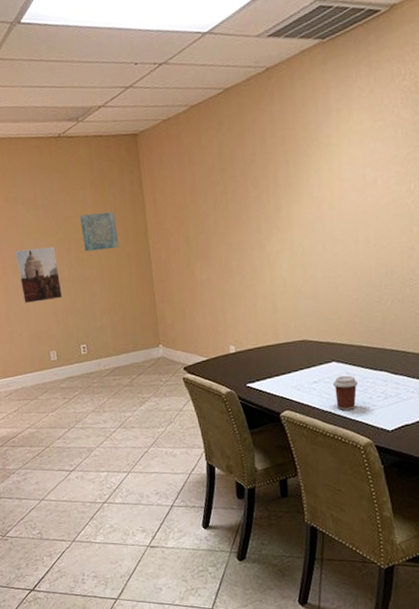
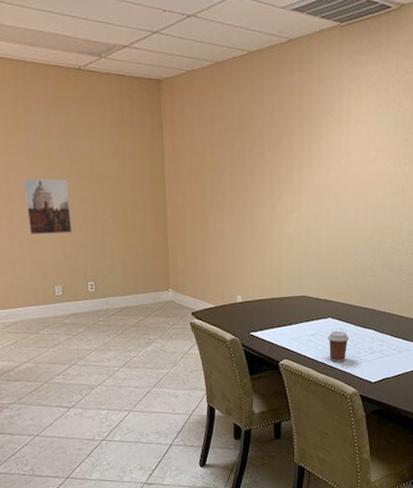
wall art: present [80,212,119,252] -> none [97,151,135,190]

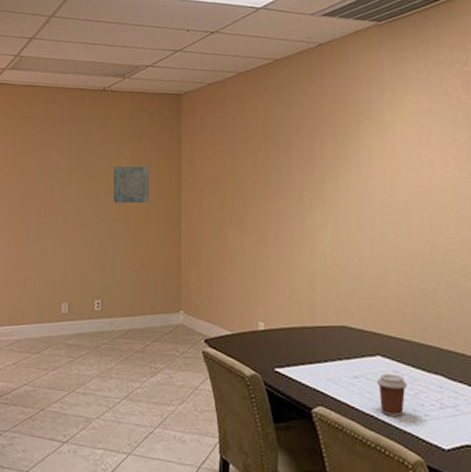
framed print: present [23,179,72,235] -> none [42,194,84,250]
wall art: none [97,151,135,190] -> present [113,165,150,204]

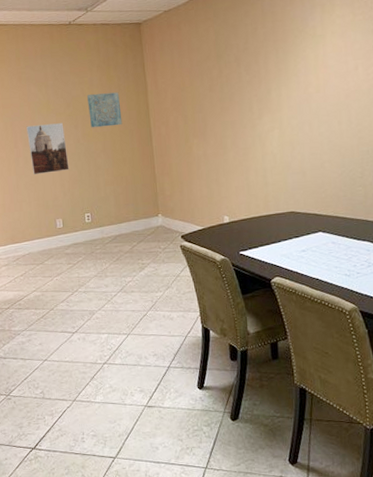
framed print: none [42,194,84,250] -> present [26,123,70,175]
coffee cup: present [376,373,408,416] -> none [319,244,344,277]

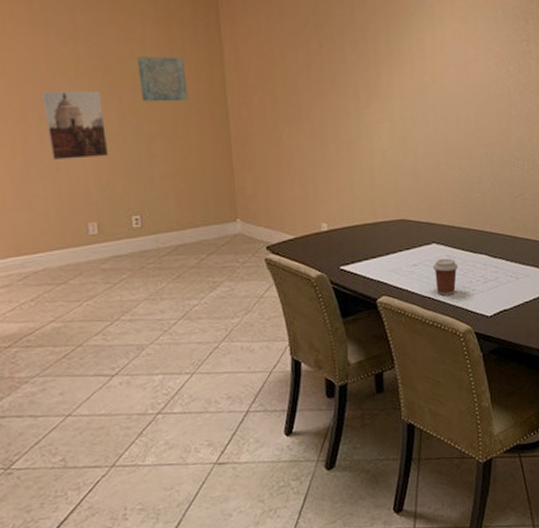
coffee cup: none [319,244,344,277] -> present [432,258,459,295]

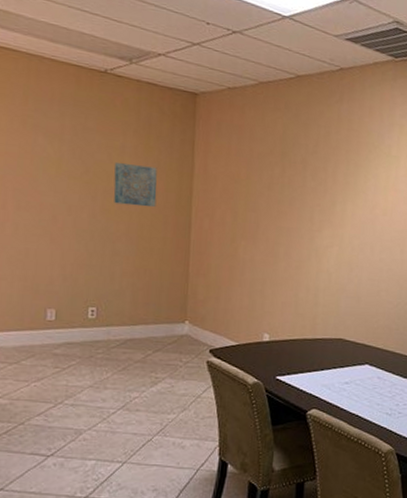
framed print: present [42,91,109,161] -> none [22,184,77,250]
coffee cup: present [432,258,459,295] -> none [363,379,388,415]

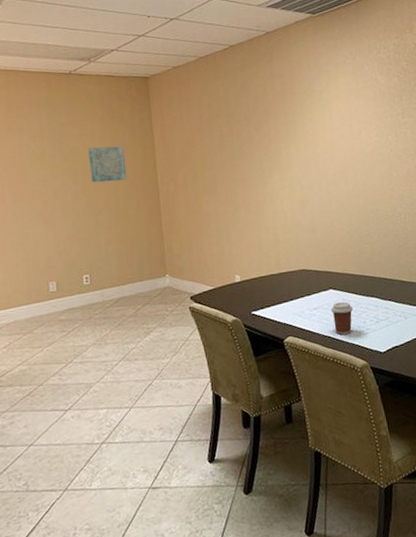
coffee cup: none [363,379,388,415] -> present [330,301,354,335]

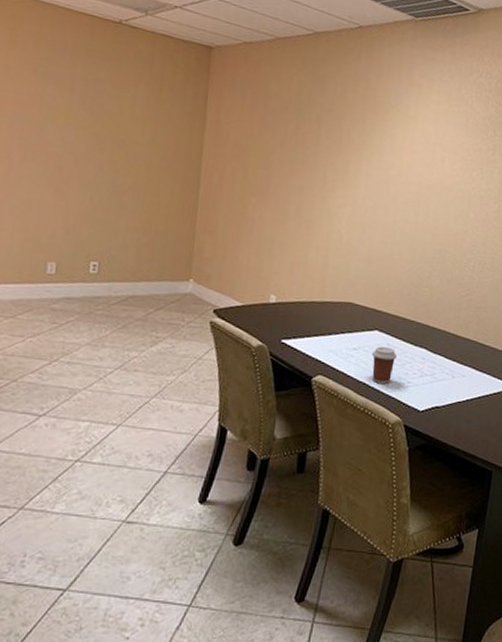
wall art: present [88,146,127,183] -> none [122,113,168,162]

